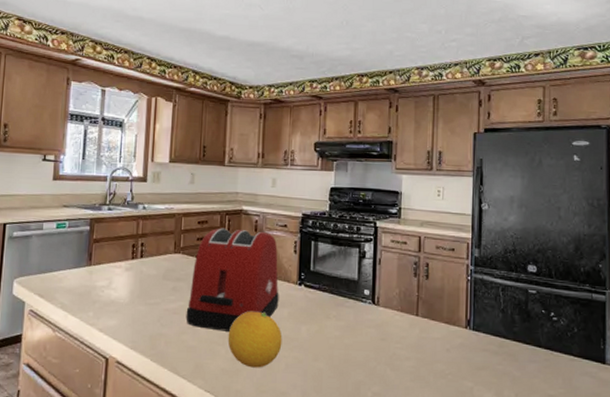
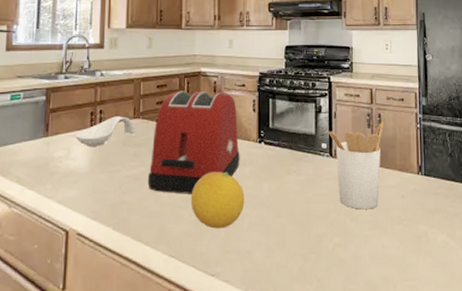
spoon rest: none [117,250,176,278] -> present [75,116,136,146]
utensil holder: none [371,271,432,361] -> present [328,122,384,210]

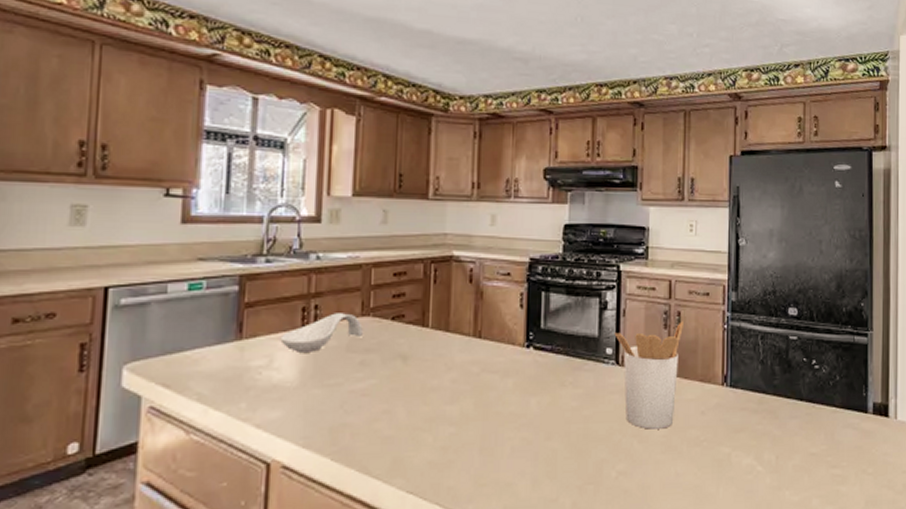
toaster: present [147,90,240,194] -> none [379,280,502,413]
fruit: present [190,171,245,229] -> none [436,384,507,456]

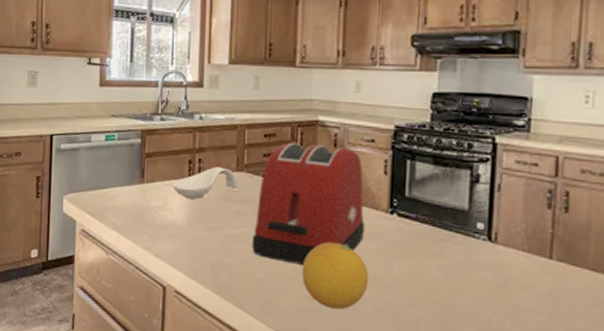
toaster: none [379,280,502,413] -> present [251,142,365,265]
fruit: none [436,384,507,456] -> present [301,242,369,310]
utensil holder: present [614,321,685,429] -> none [487,202,574,315]

